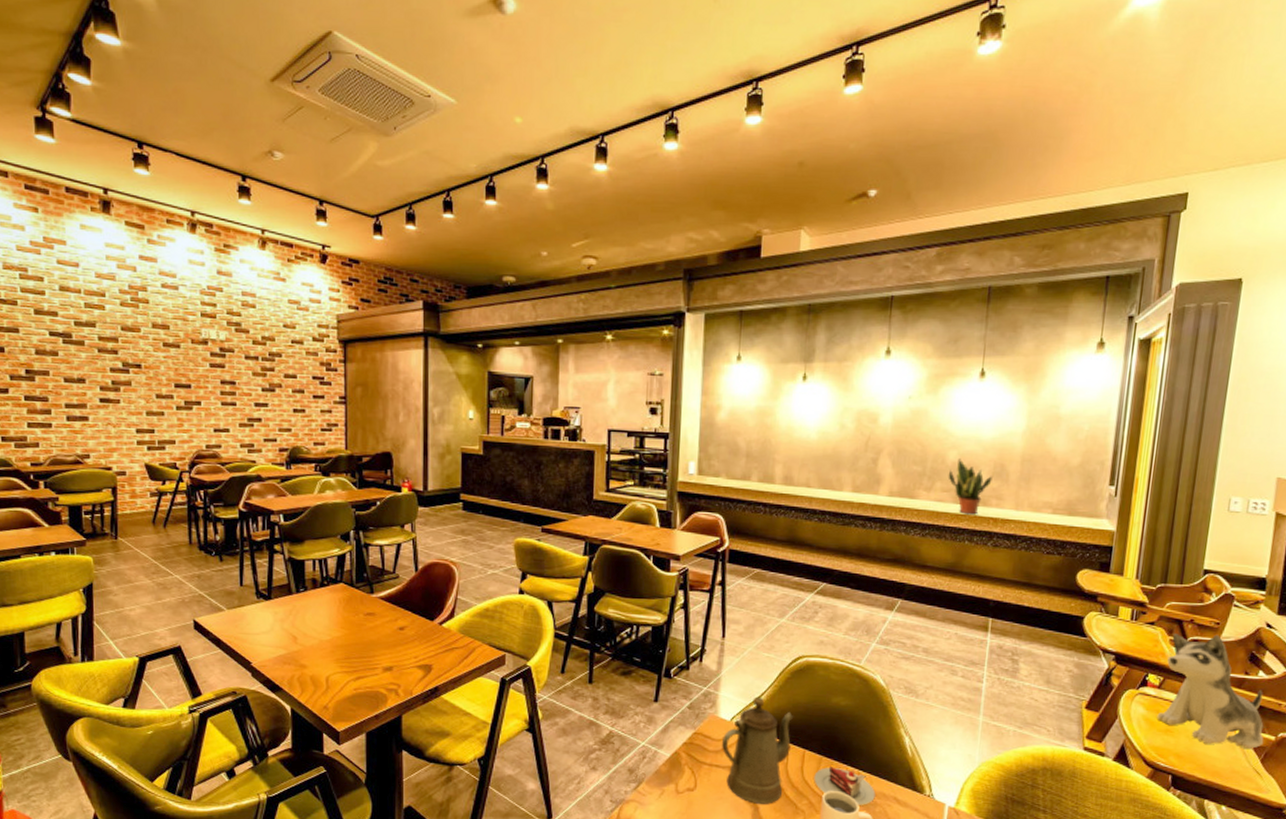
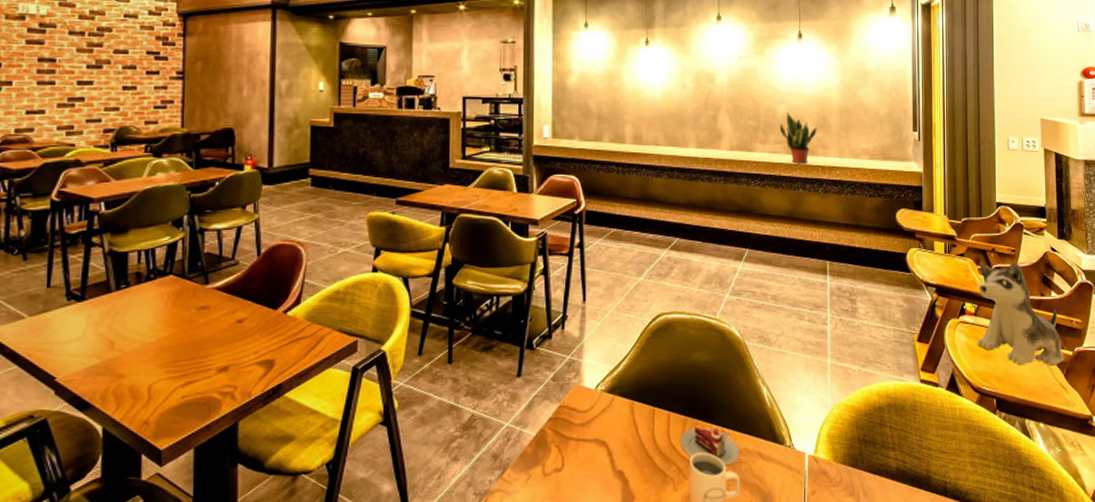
coffee pot: present [721,696,794,804] -> none [587,360,657,477]

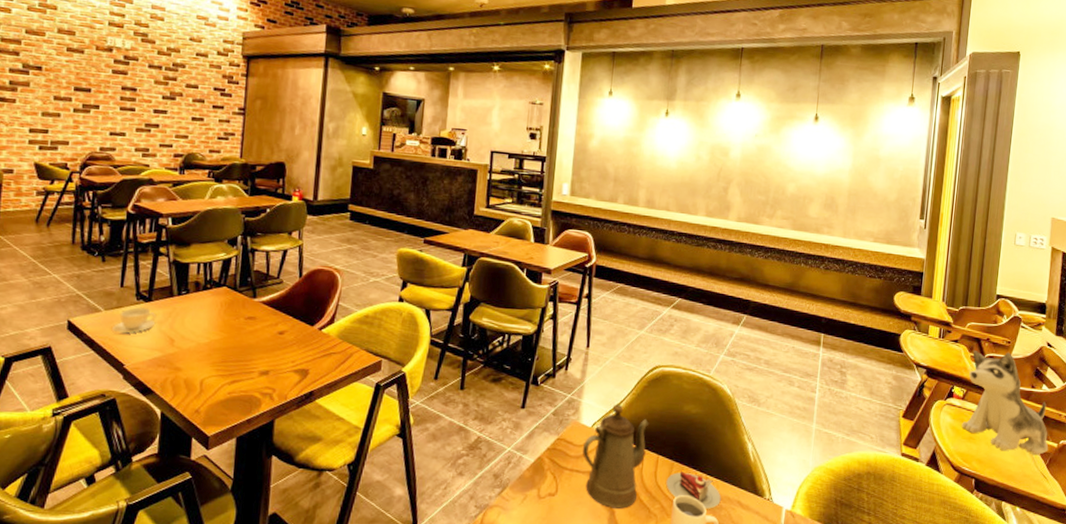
teacup: none [38,309,92,341] -> present [111,307,157,334]
coffee pot: none [587,360,657,477] -> present [582,404,650,509]
potted plant: present [779,113,817,164] -> none [787,191,824,241]

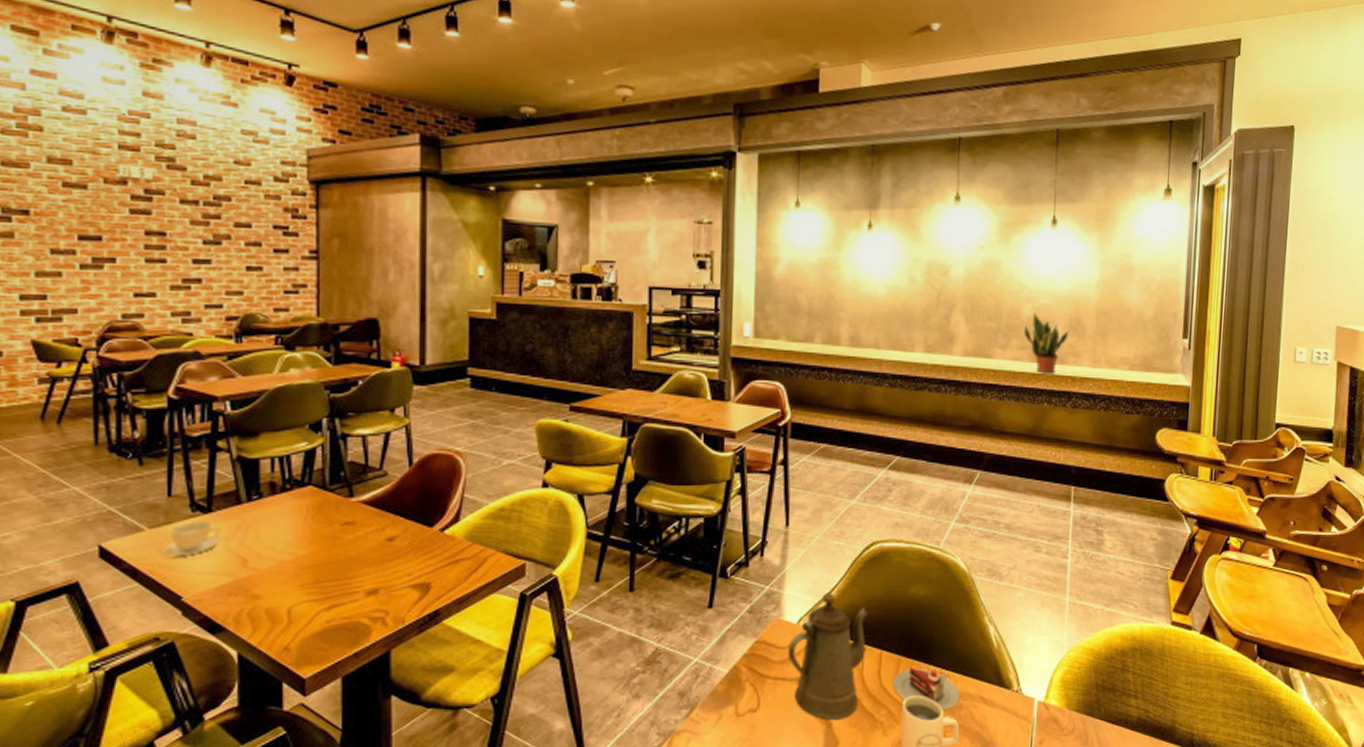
potted plant: none [787,191,824,241] -> present [1023,313,1069,374]
plush toy: present [961,351,1049,456] -> none [1240,491,1340,610]

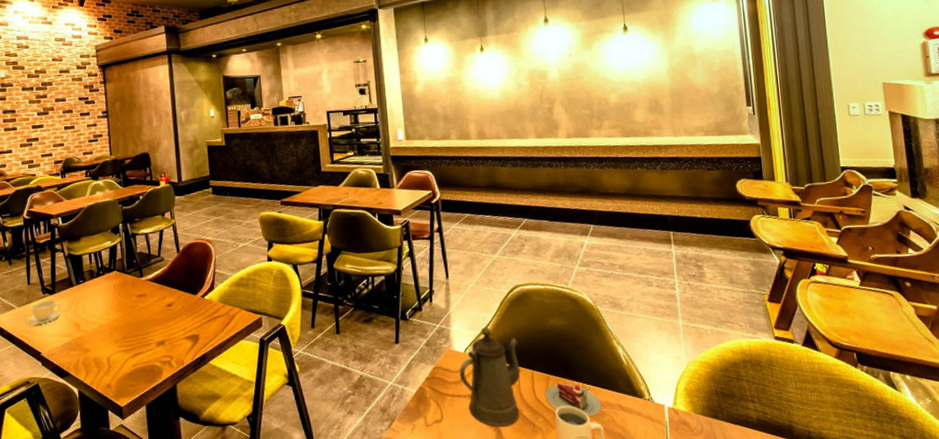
potted plant: present [1023,313,1069,374] -> none [612,99,650,145]

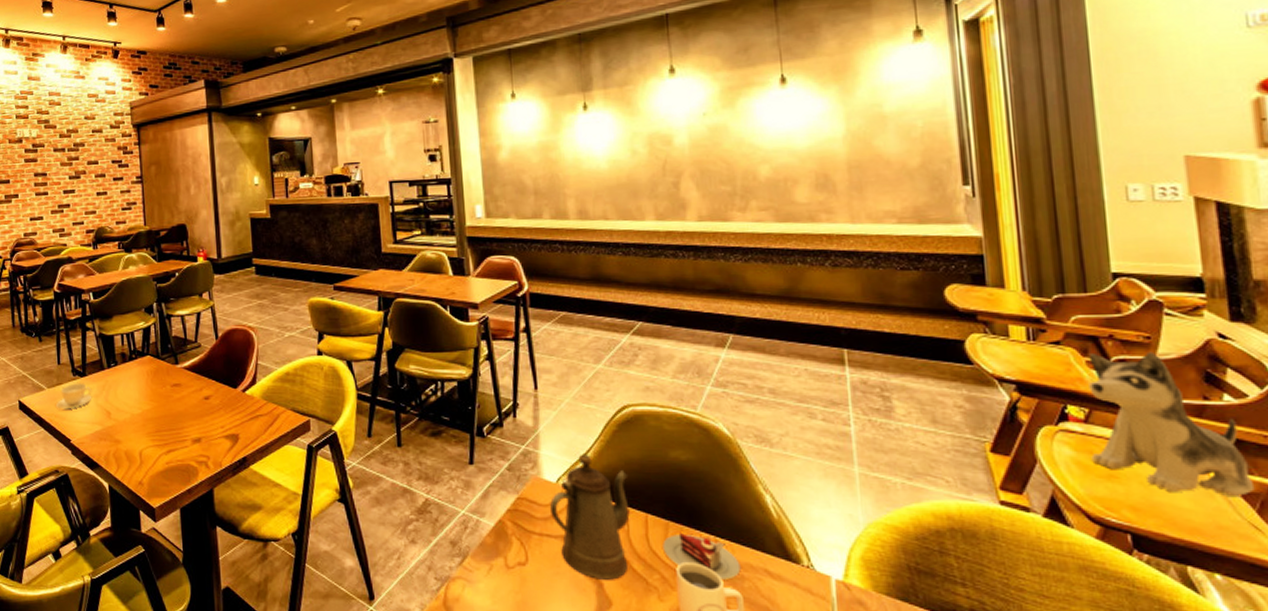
plush toy: none [828,221,928,321] -> present [1088,351,1255,498]

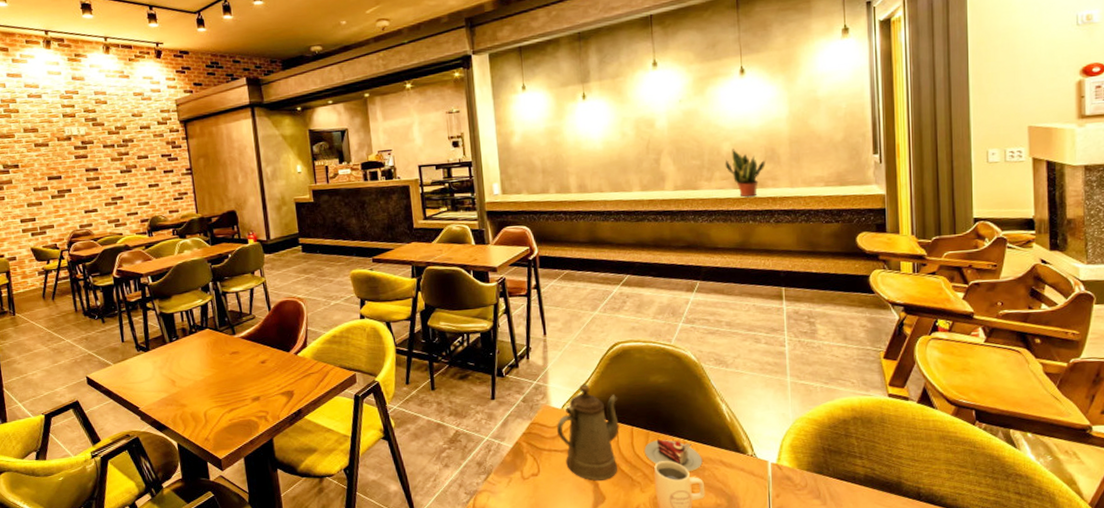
teacup: present [55,383,92,409] -> none [122,357,157,382]
potted plant: none [763,173,817,233] -> present [725,149,766,197]
plush toy: present [1088,351,1255,498] -> none [952,276,1057,378]

